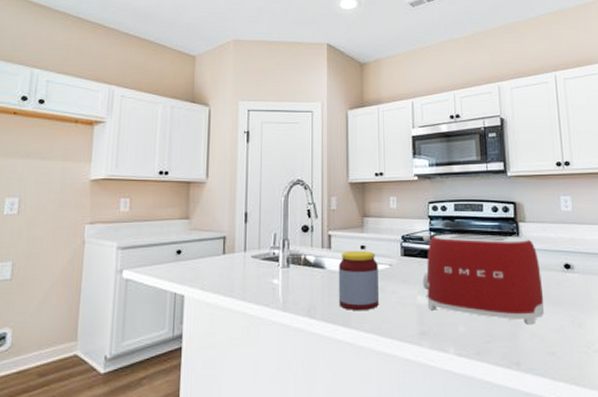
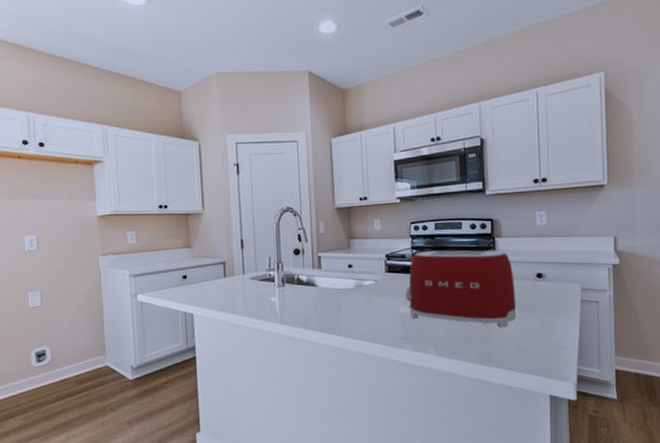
jar: present [338,251,379,311] -> none [328,269,366,322]

